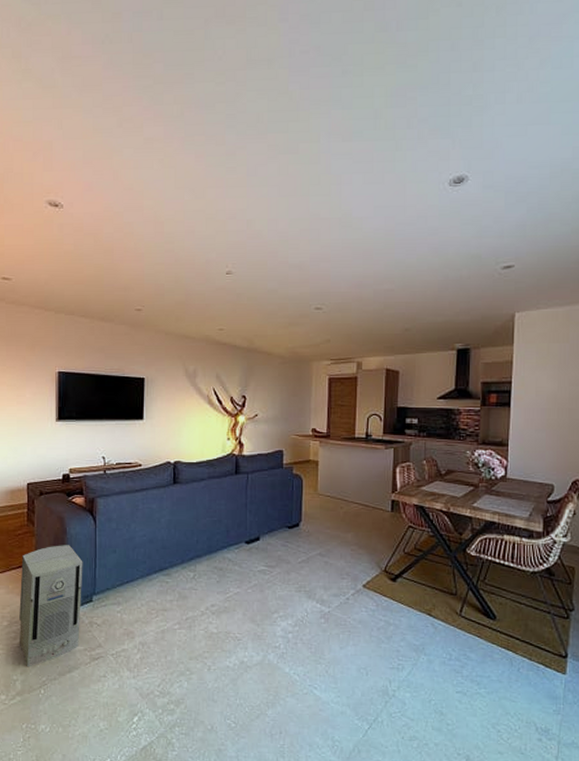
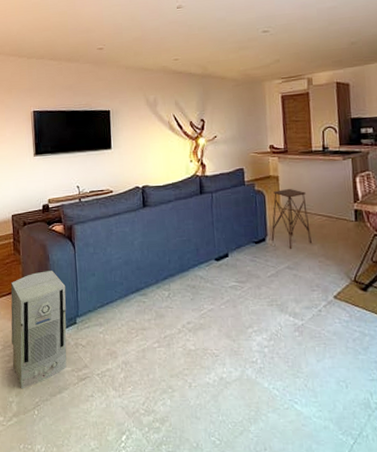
side table: none [305,474,346,536] -> present [271,188,312,249]

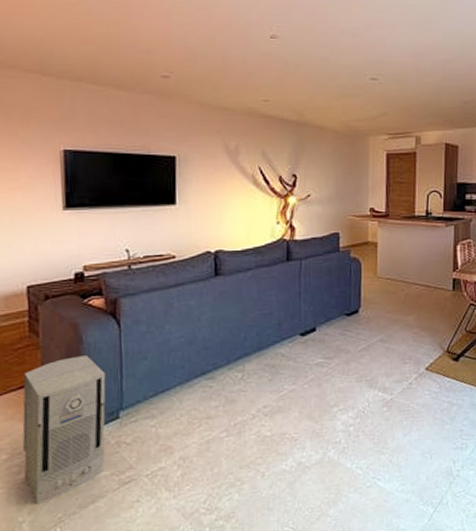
side table: present [271,188,312,249] -> none [365,255,407,321]

